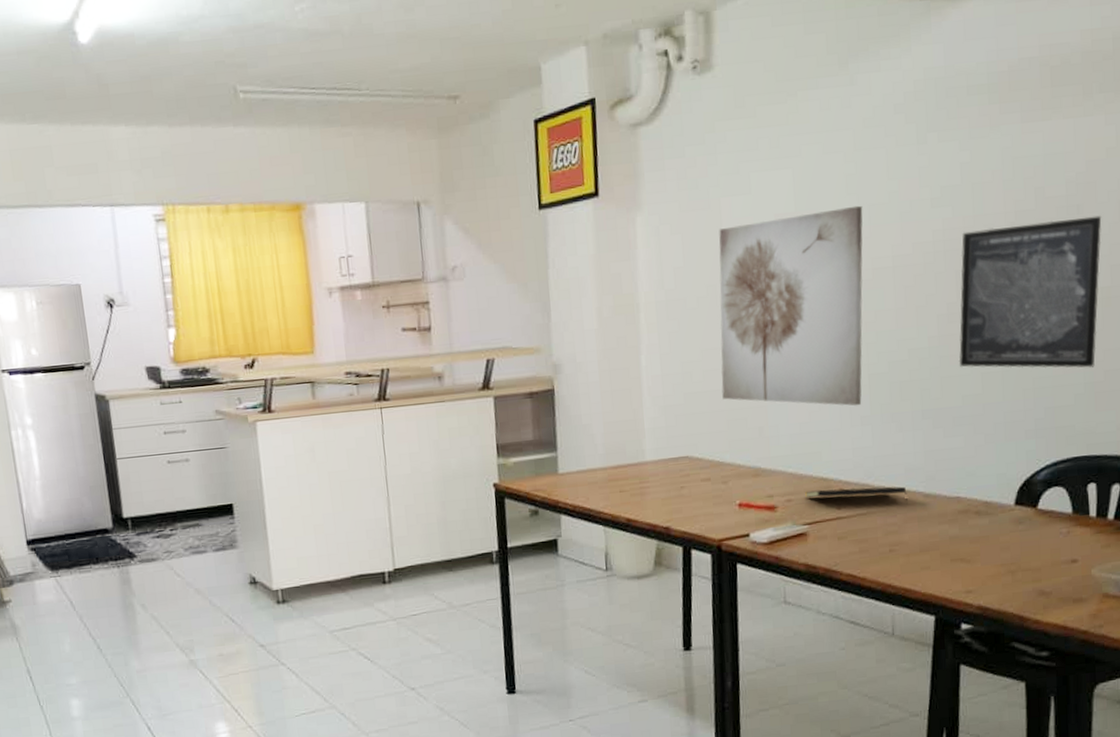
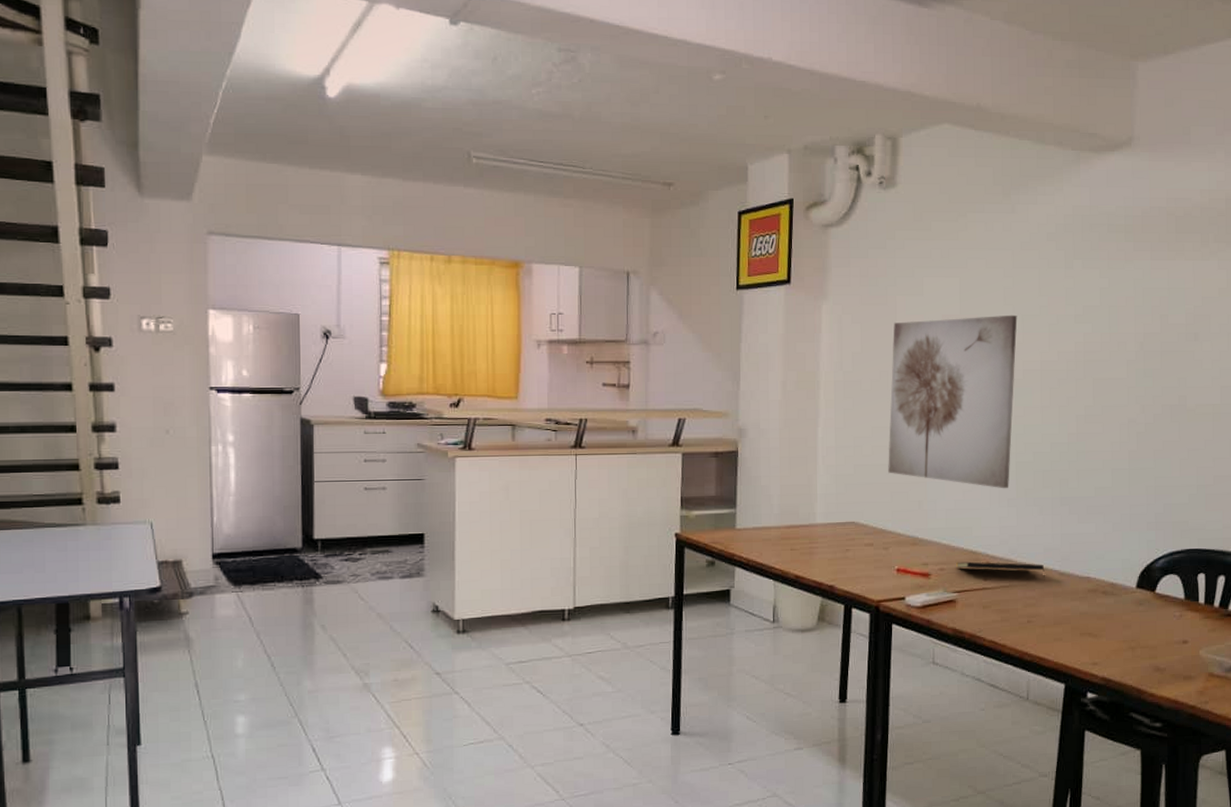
wall art: present [959,215,1102,368] -> none [1093,344,1214,472]

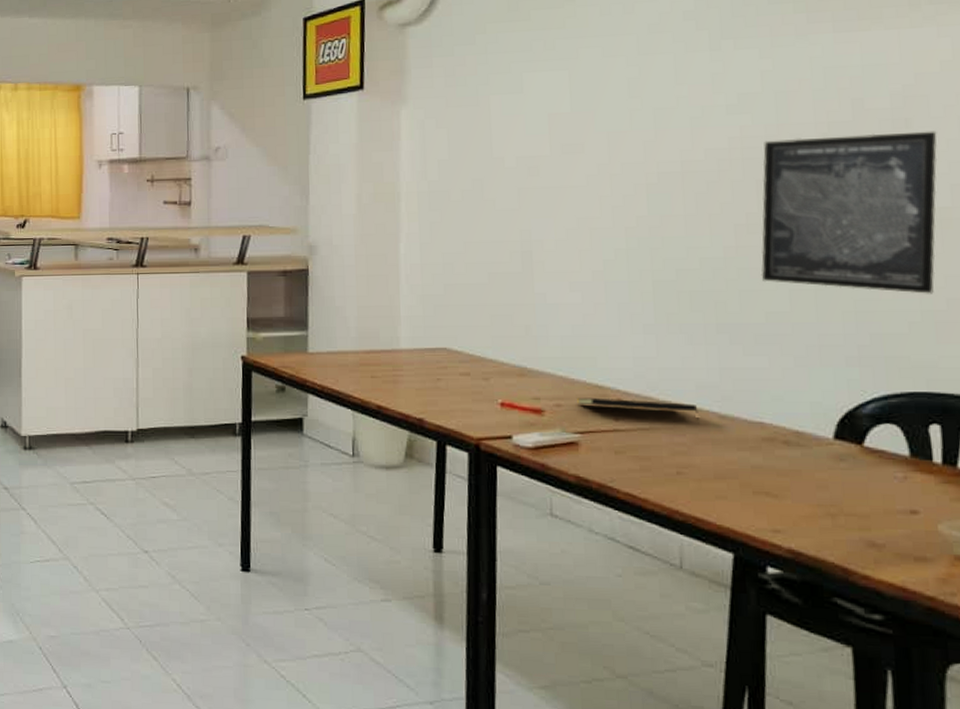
wall art: present [888,315,1018,489] -> none [485,108,647,313]
wall art: none [1093,344,1214,472] -> present [761,131,938,294]

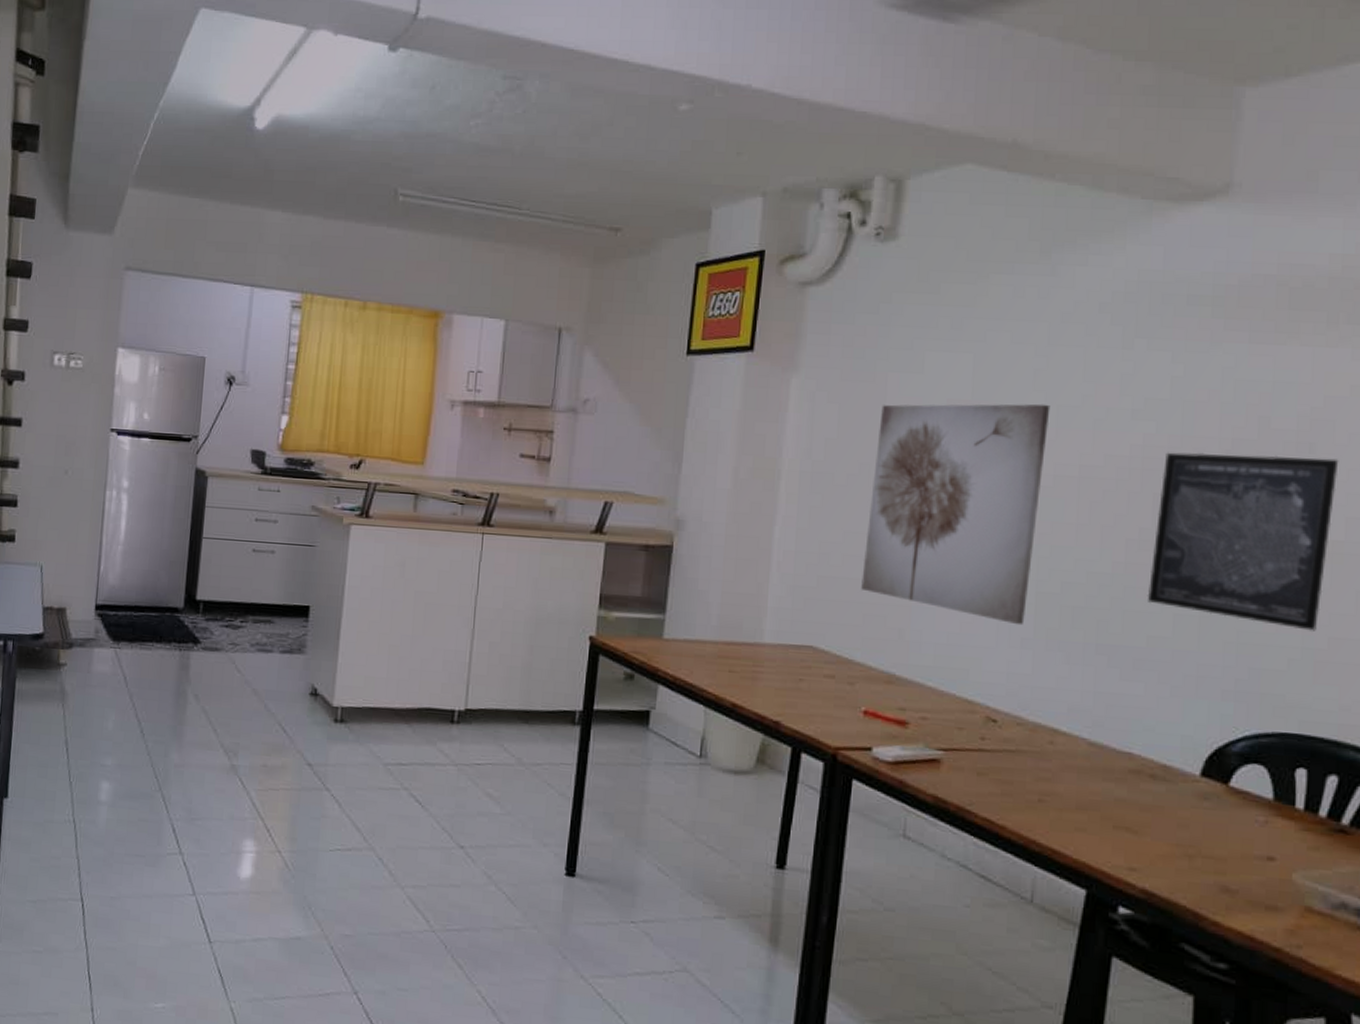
wall art: none [485,108,647,313] -> present [861,404,1051,626]
notepad: present [577,397,699,423] -> none [944,711,1068,749]

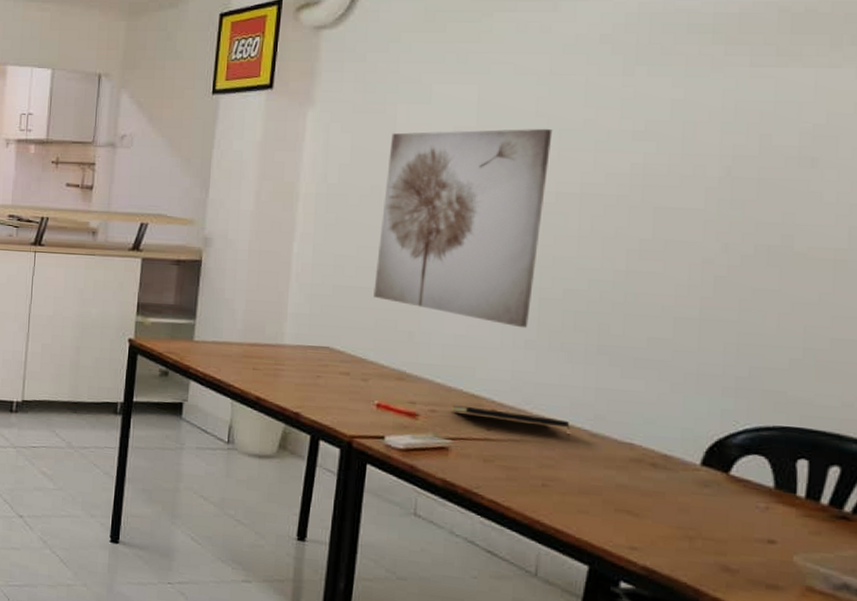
notepad: none [944,711,1068,749] -> present [452,405,570,439]
wall art: present [1147,452,1339,631] -> none [647,169,842,333]

